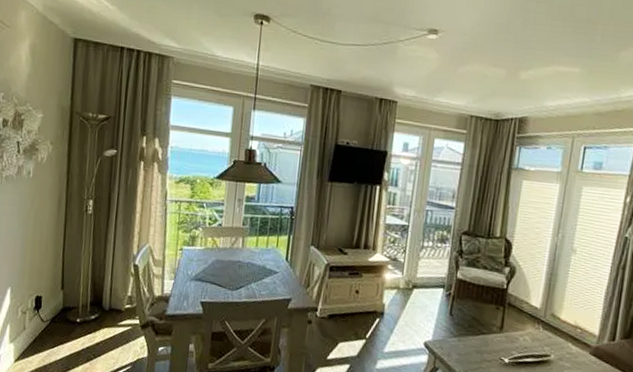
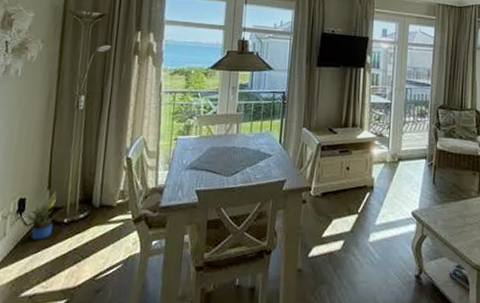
potted plant: none [42,291,71,336] -> present [25,190,58,240]

